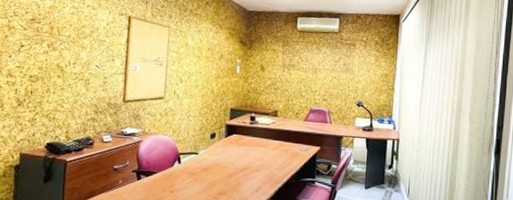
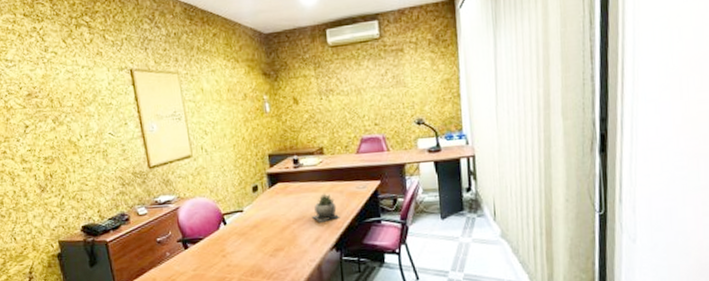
succulent plant: none [256,150,281,175] -> present [311,193,340,222]

